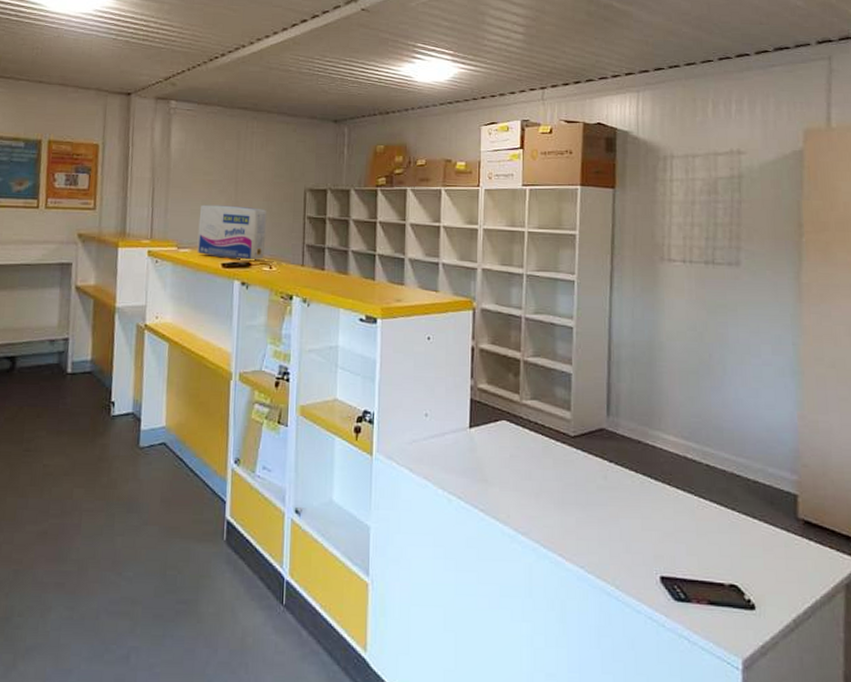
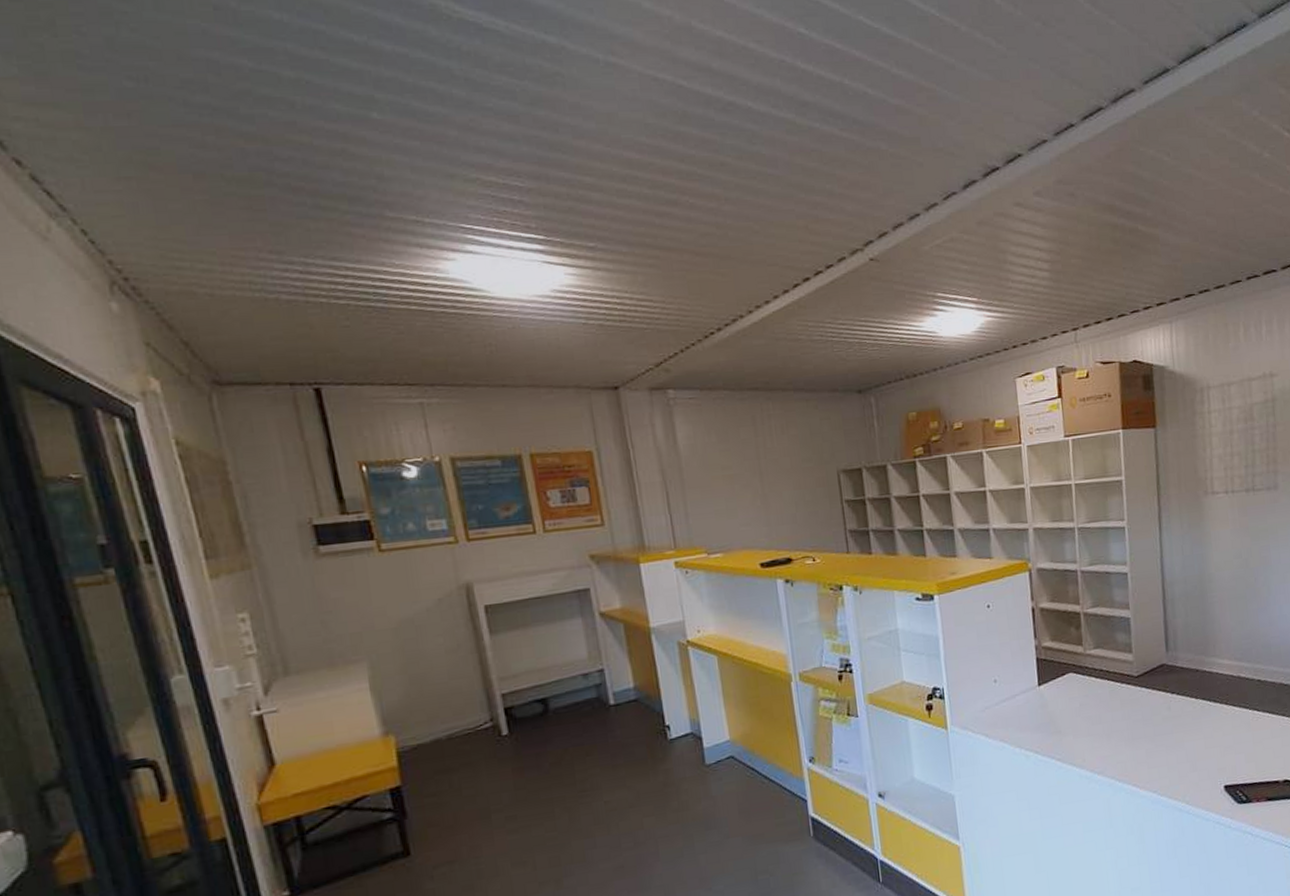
package: present [197,204,267,260] -> none [725,498,805,558]

